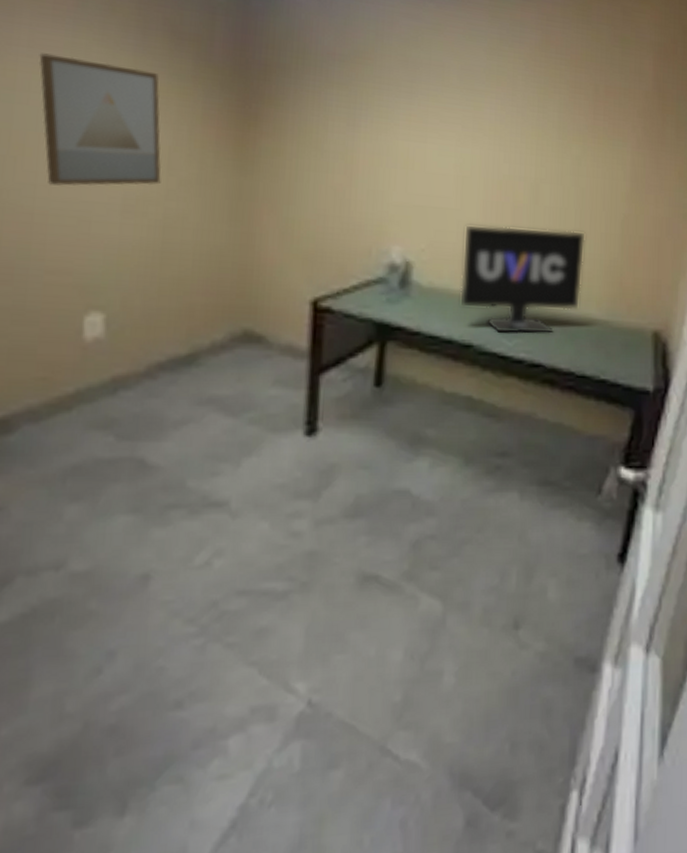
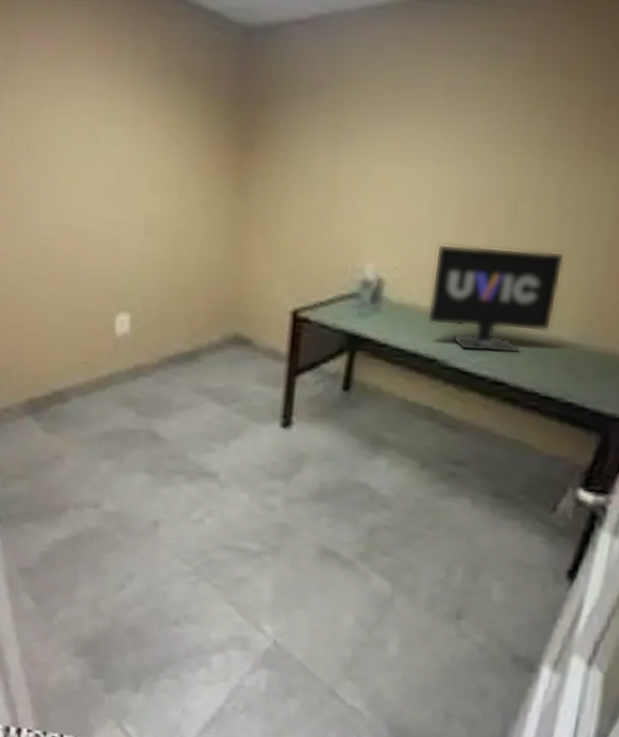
wall art: present [38,53,162,186] -> none [85,98,175,209]

